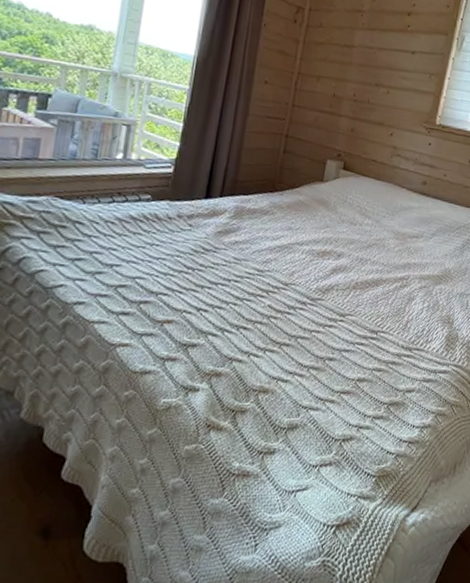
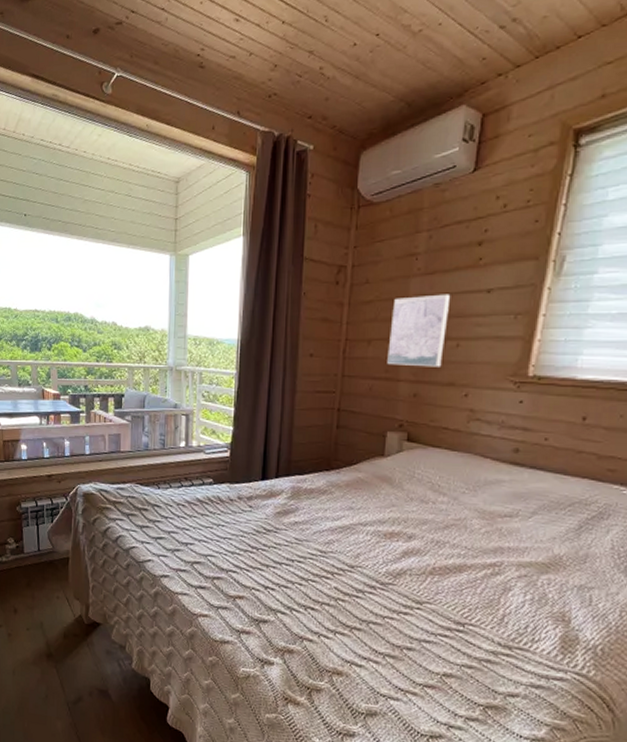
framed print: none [332,44,386,109] -> present [387,294,451,367]

